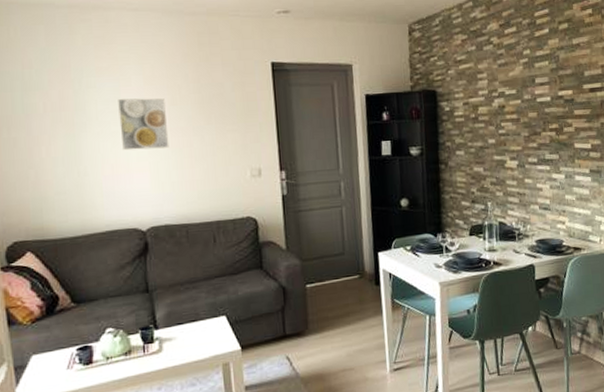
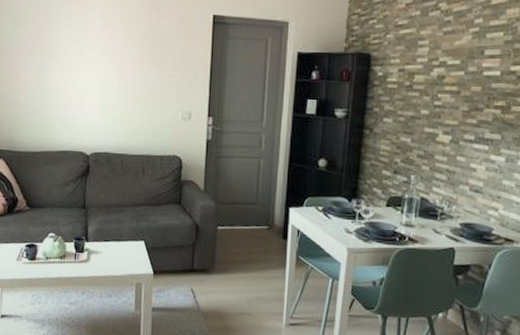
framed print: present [118,98,169,151] -> none [80,39,119,85]

